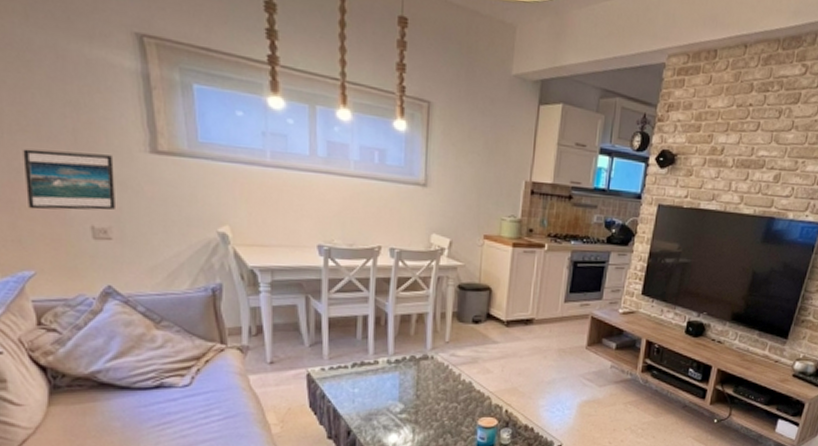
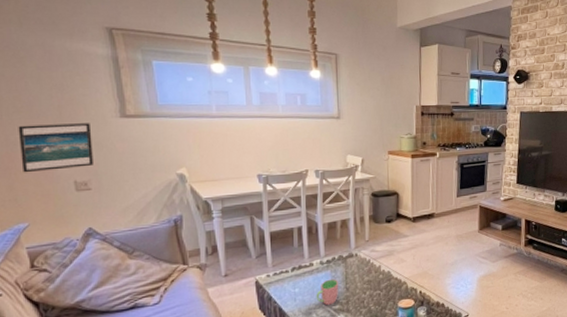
cup: none [379,382,408,413] -> present [316,279,339,306]

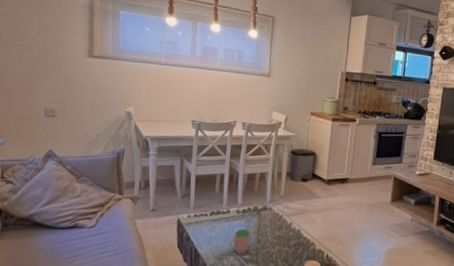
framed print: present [18,123,93,173] -> none [8,56,65,97]

